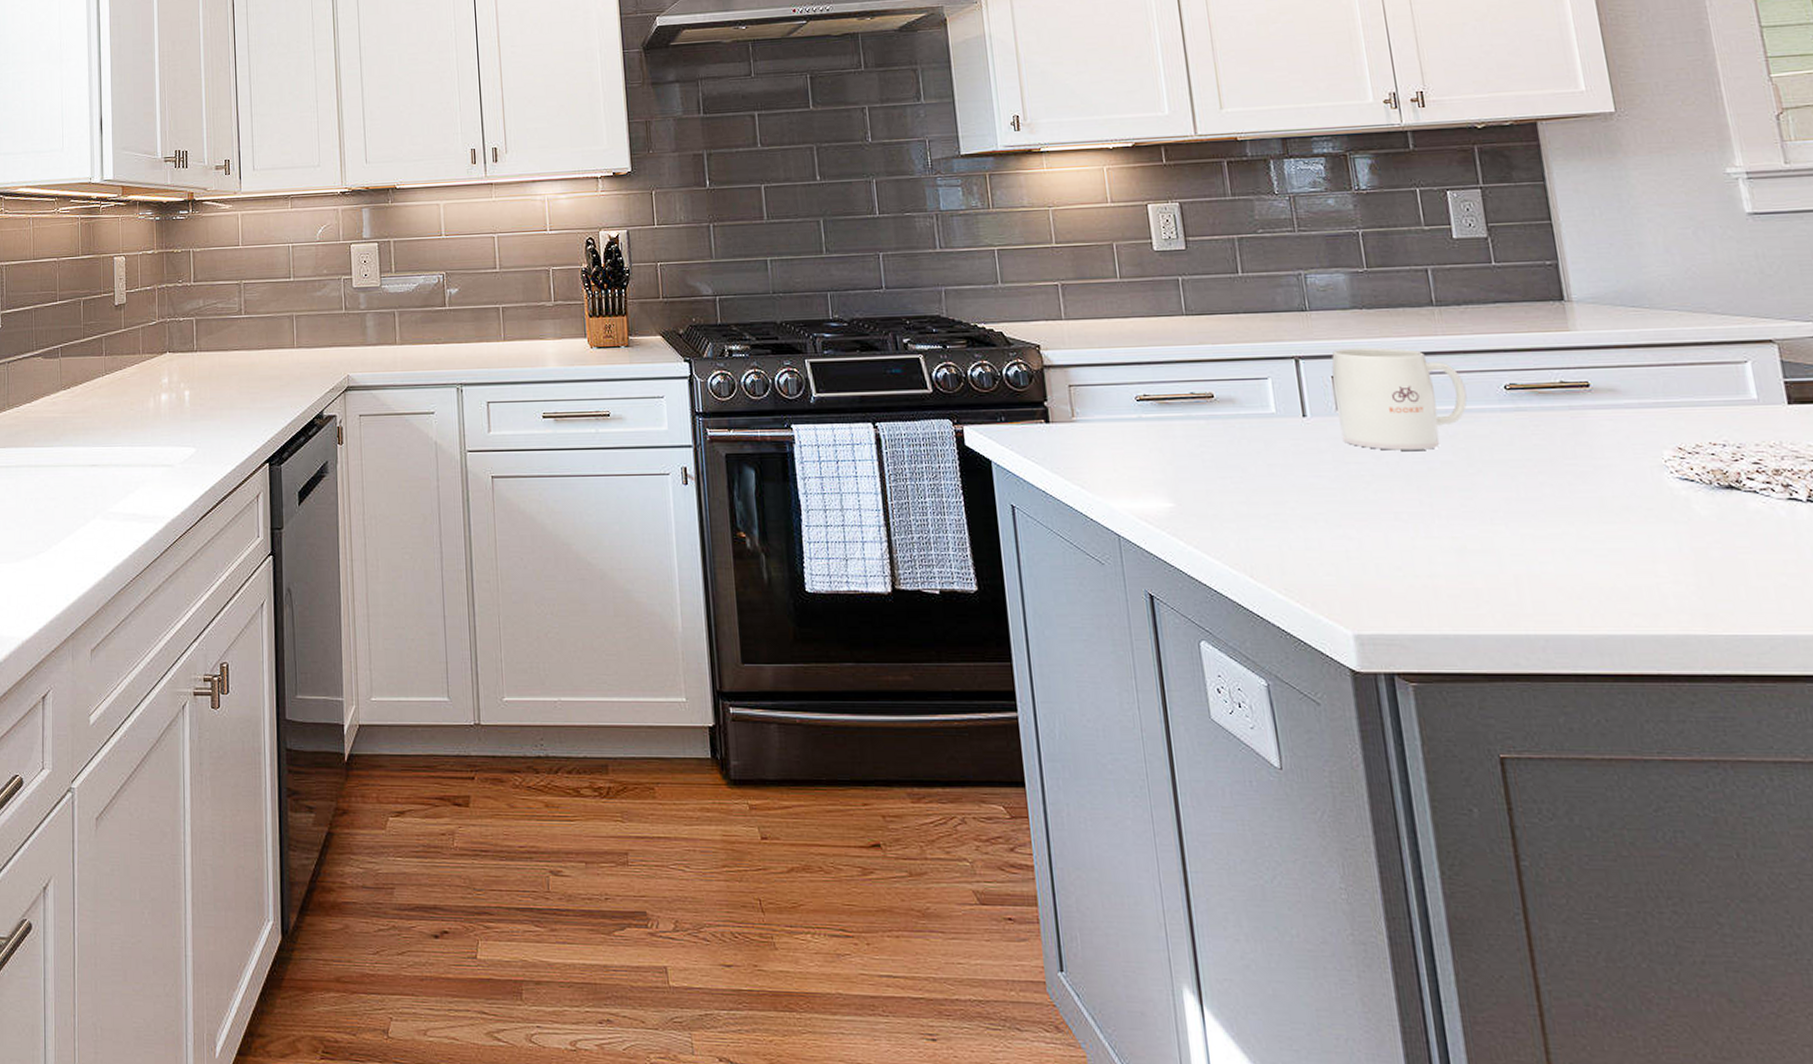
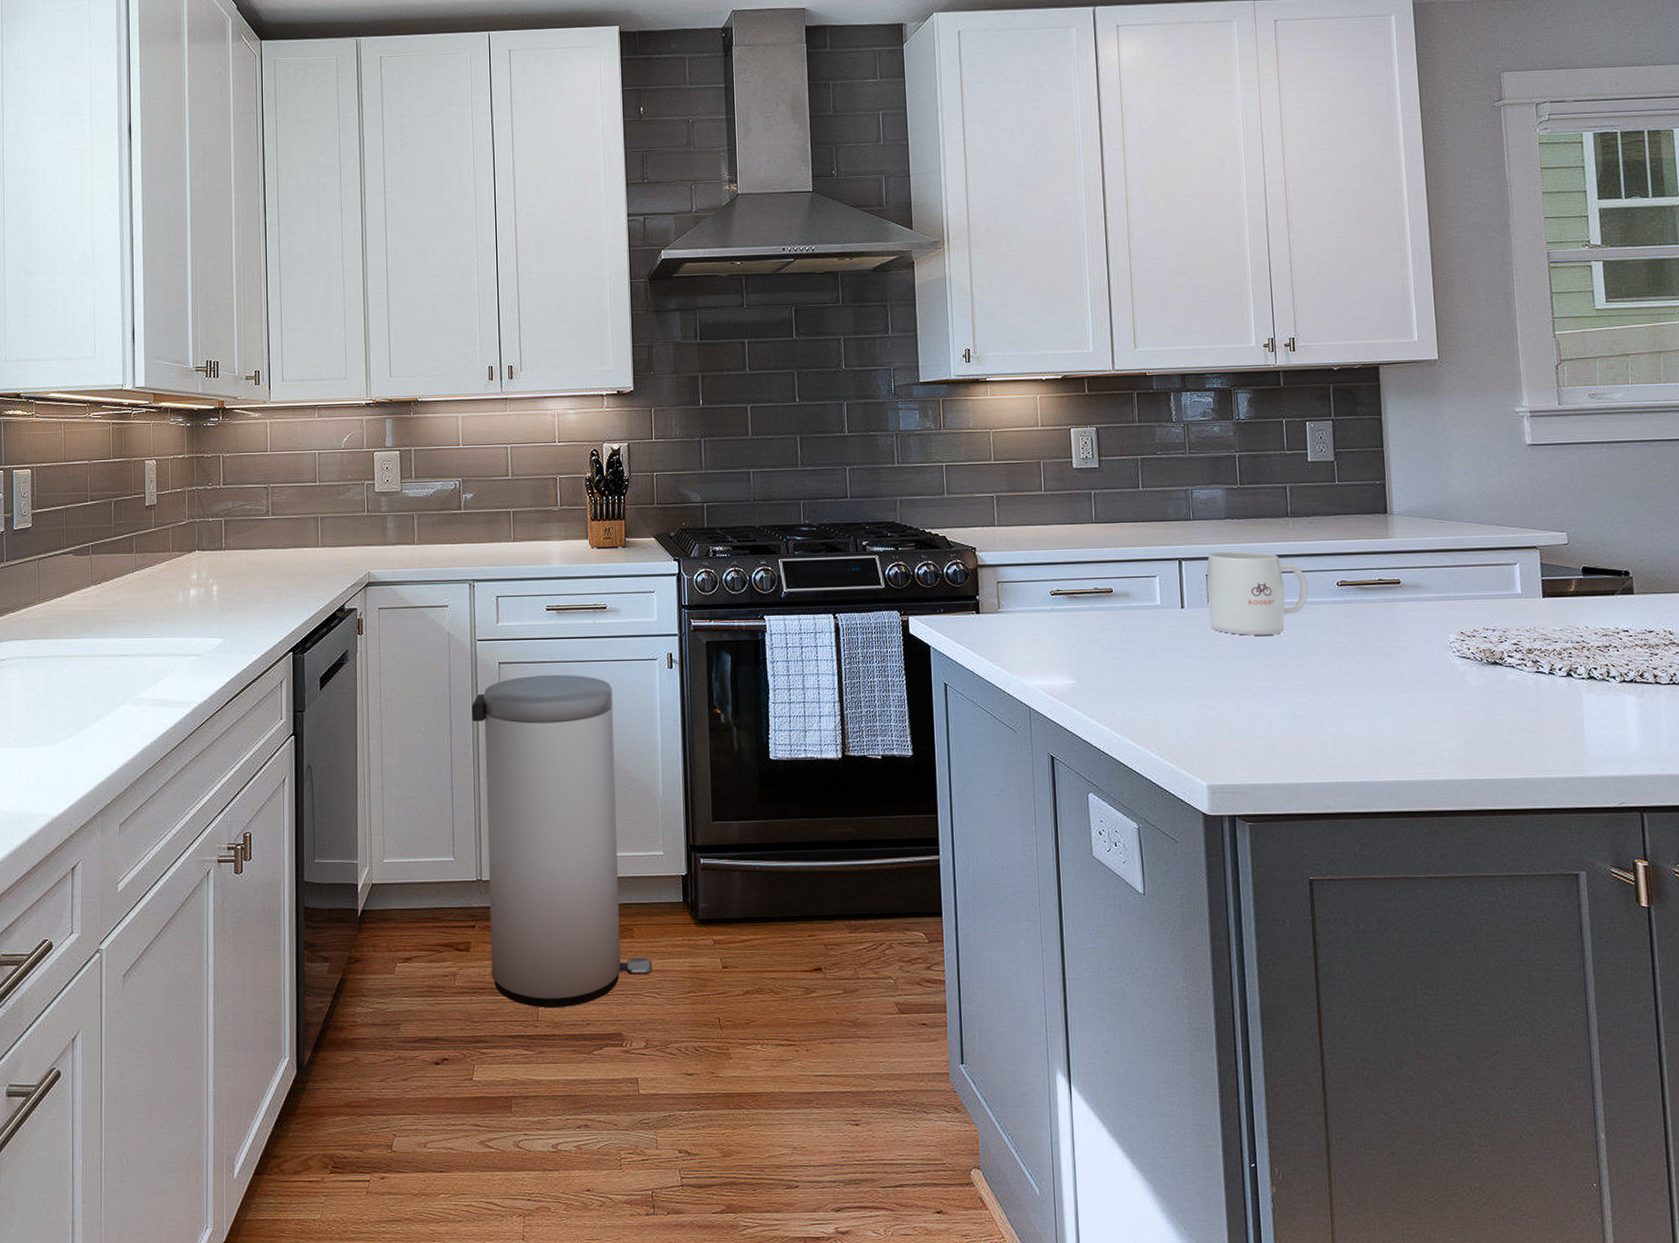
pedal bin: none [463,490,679,877] -> present [471,674,652,1007]

